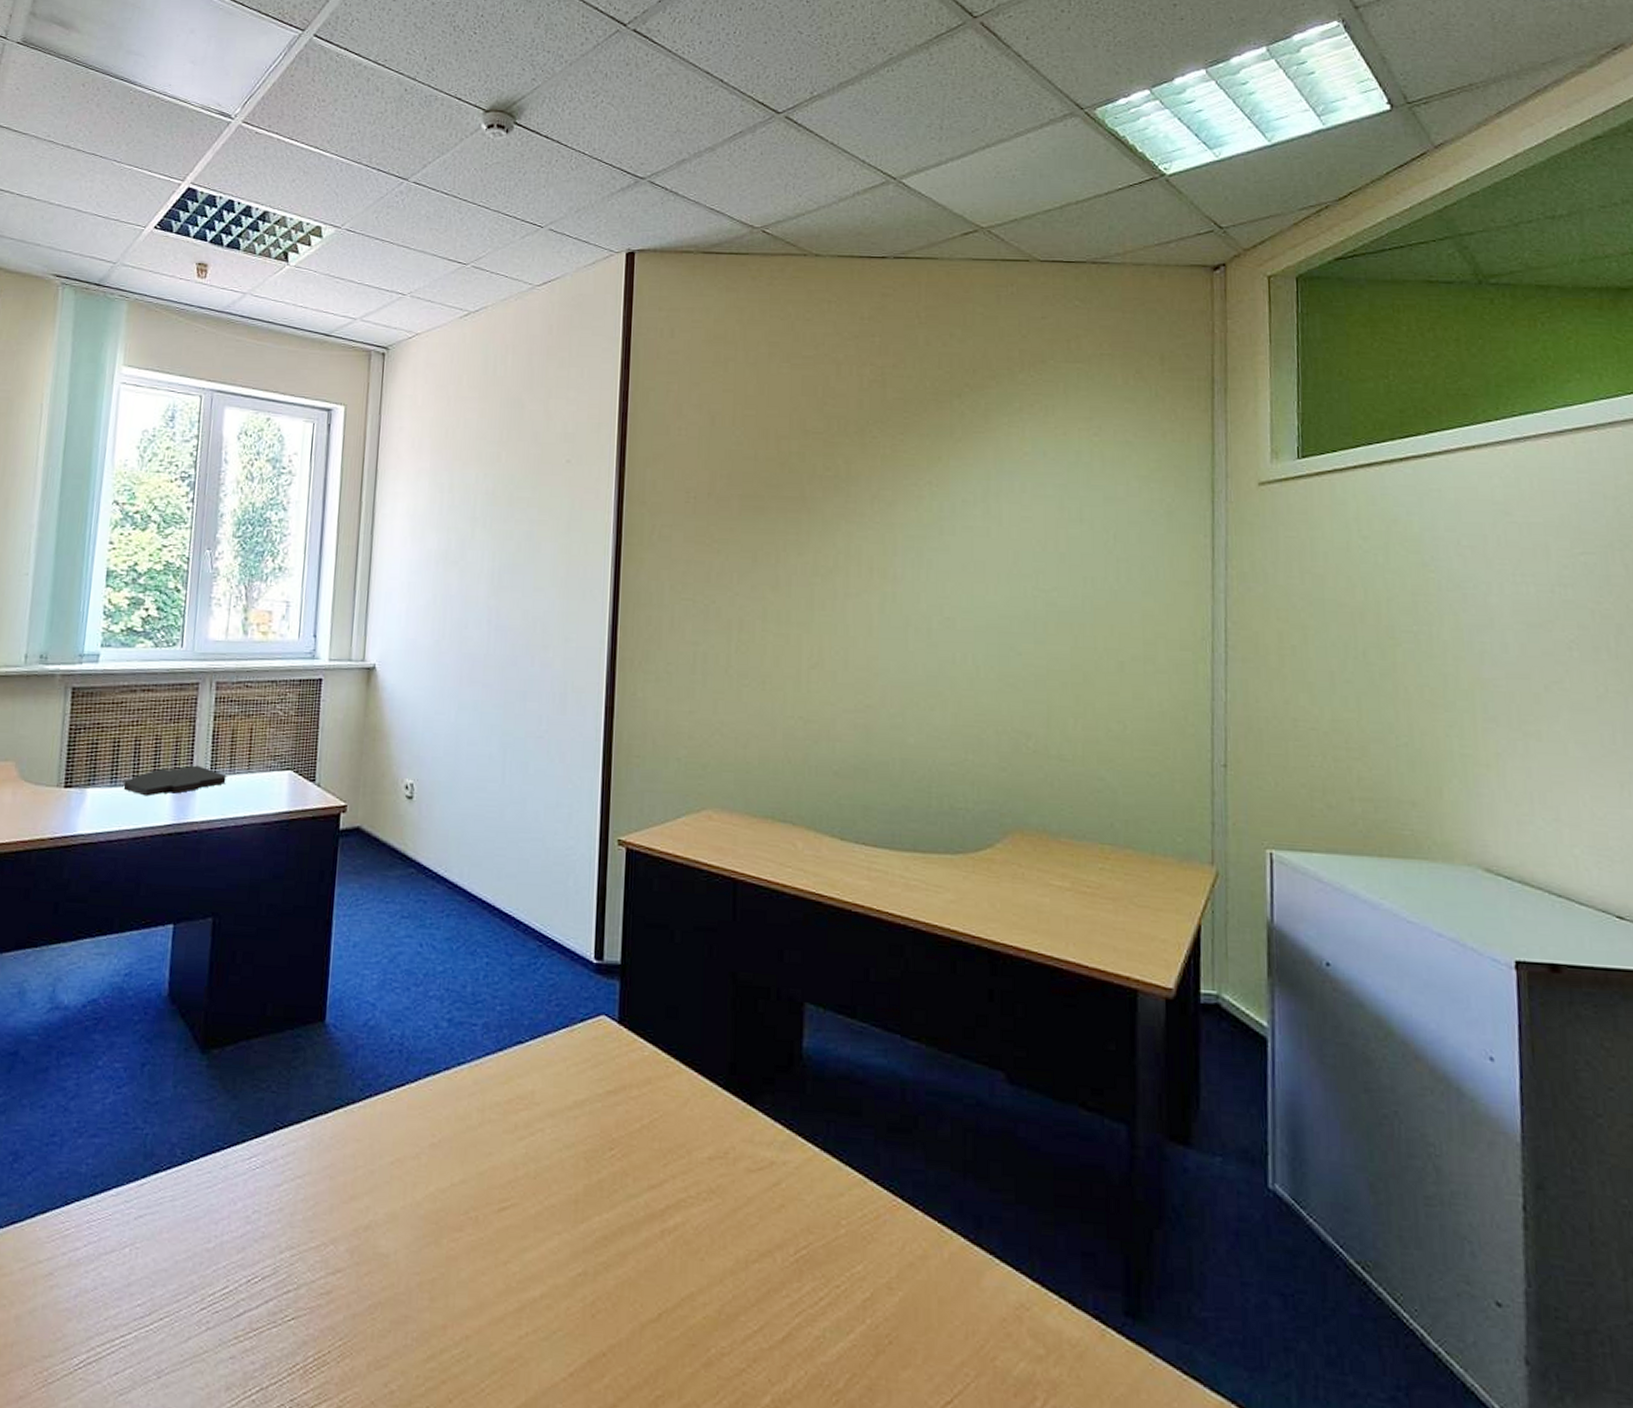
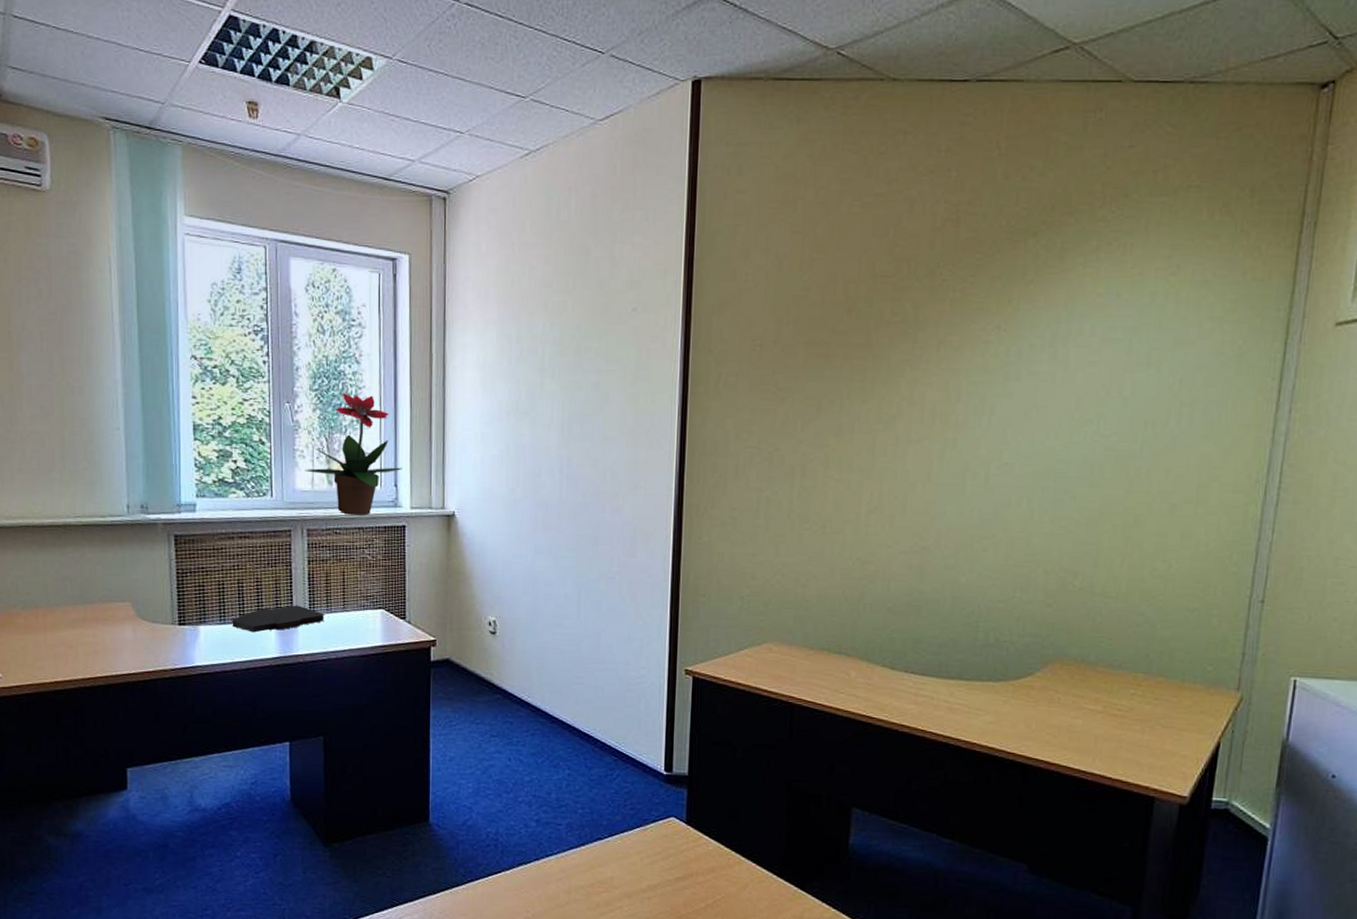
potted flower: none [220,540,324,668] -> present [305,393,403,516]

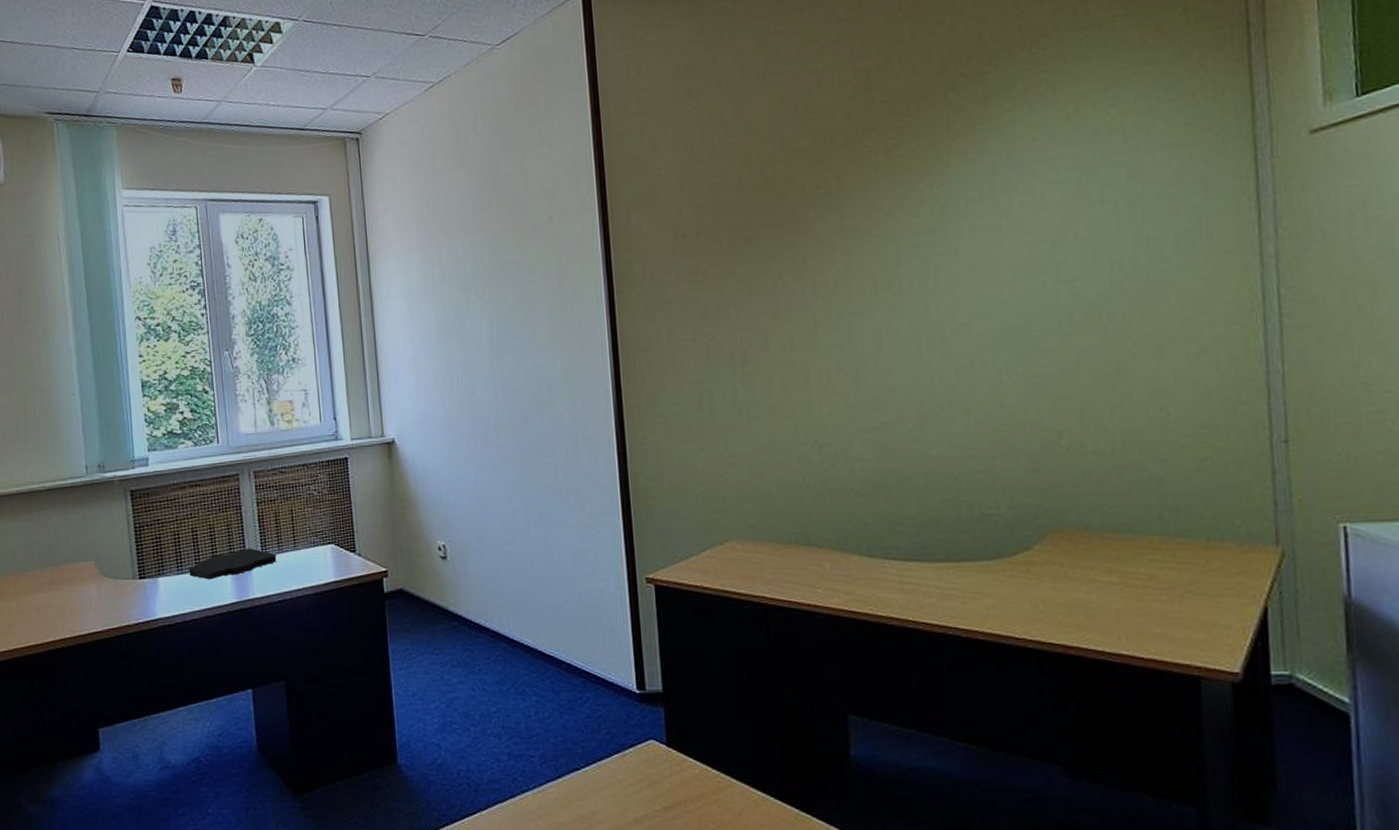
potted flower: present [305,393,403,516] -> none [247,334,340,453]

